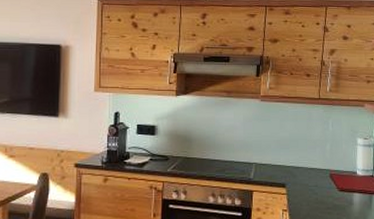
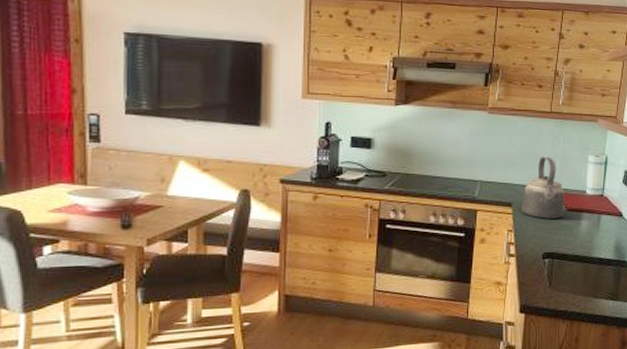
kettle: none [295,140,337,199] -> present [522,156,565,219]

